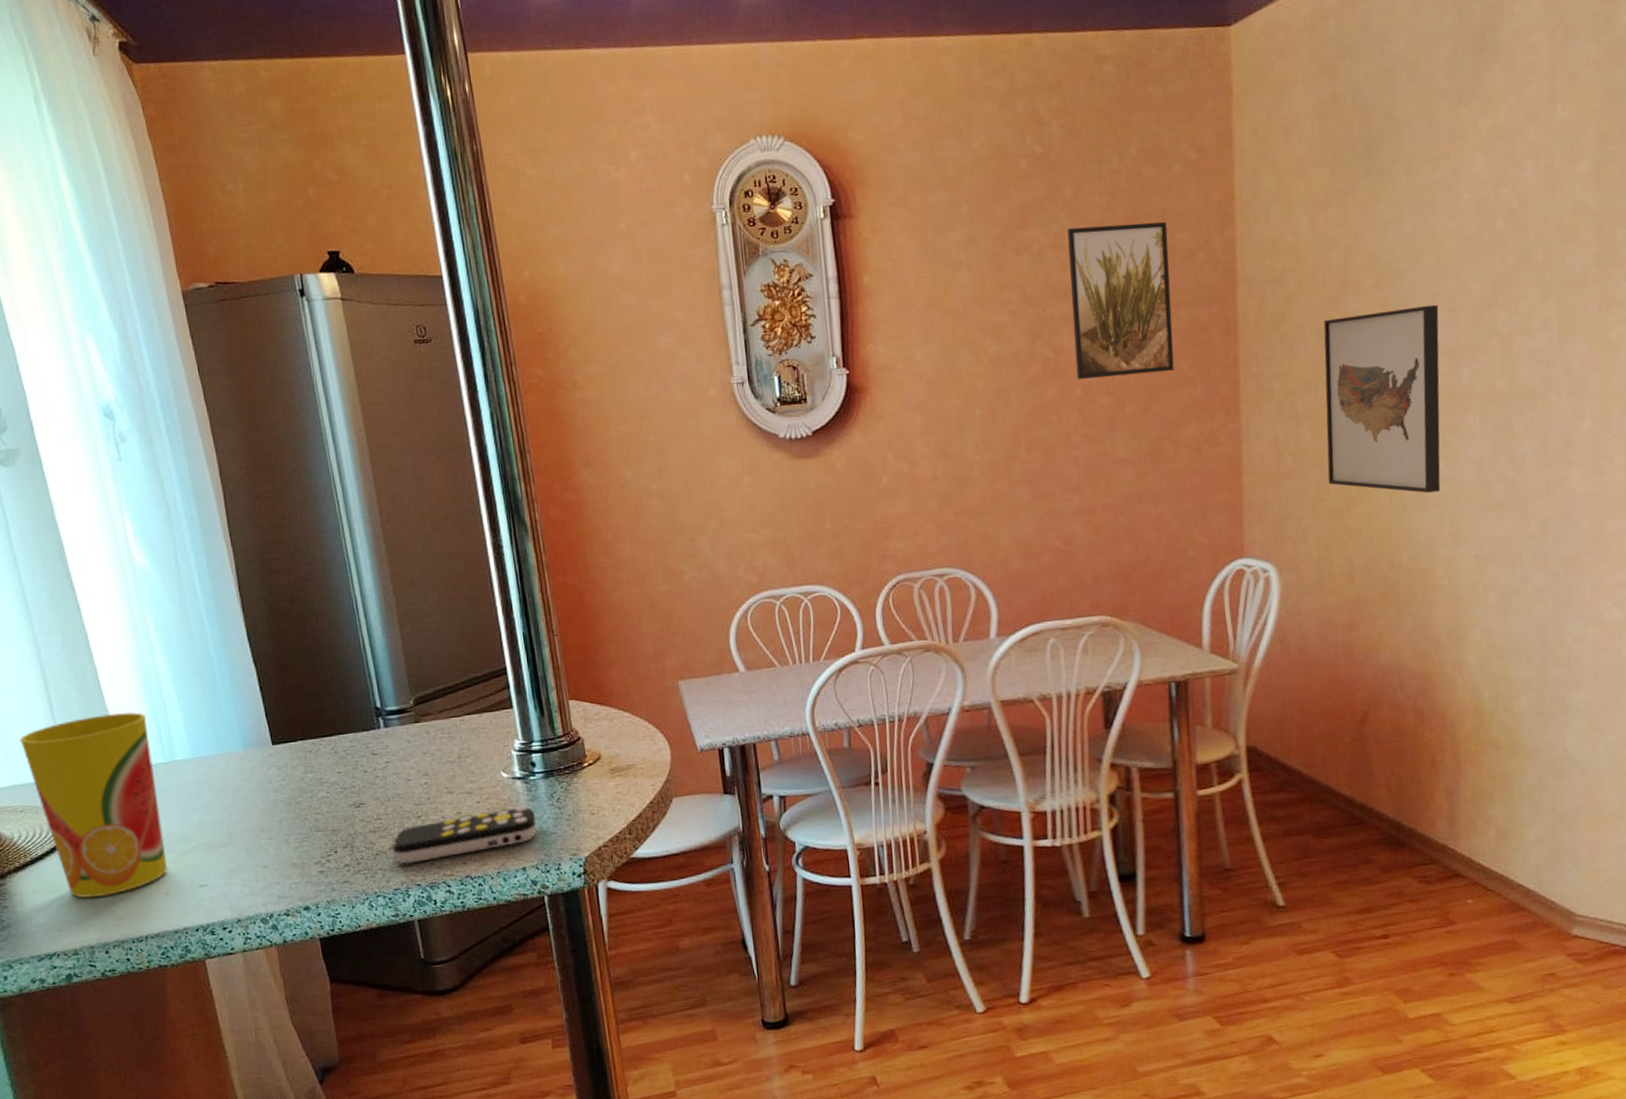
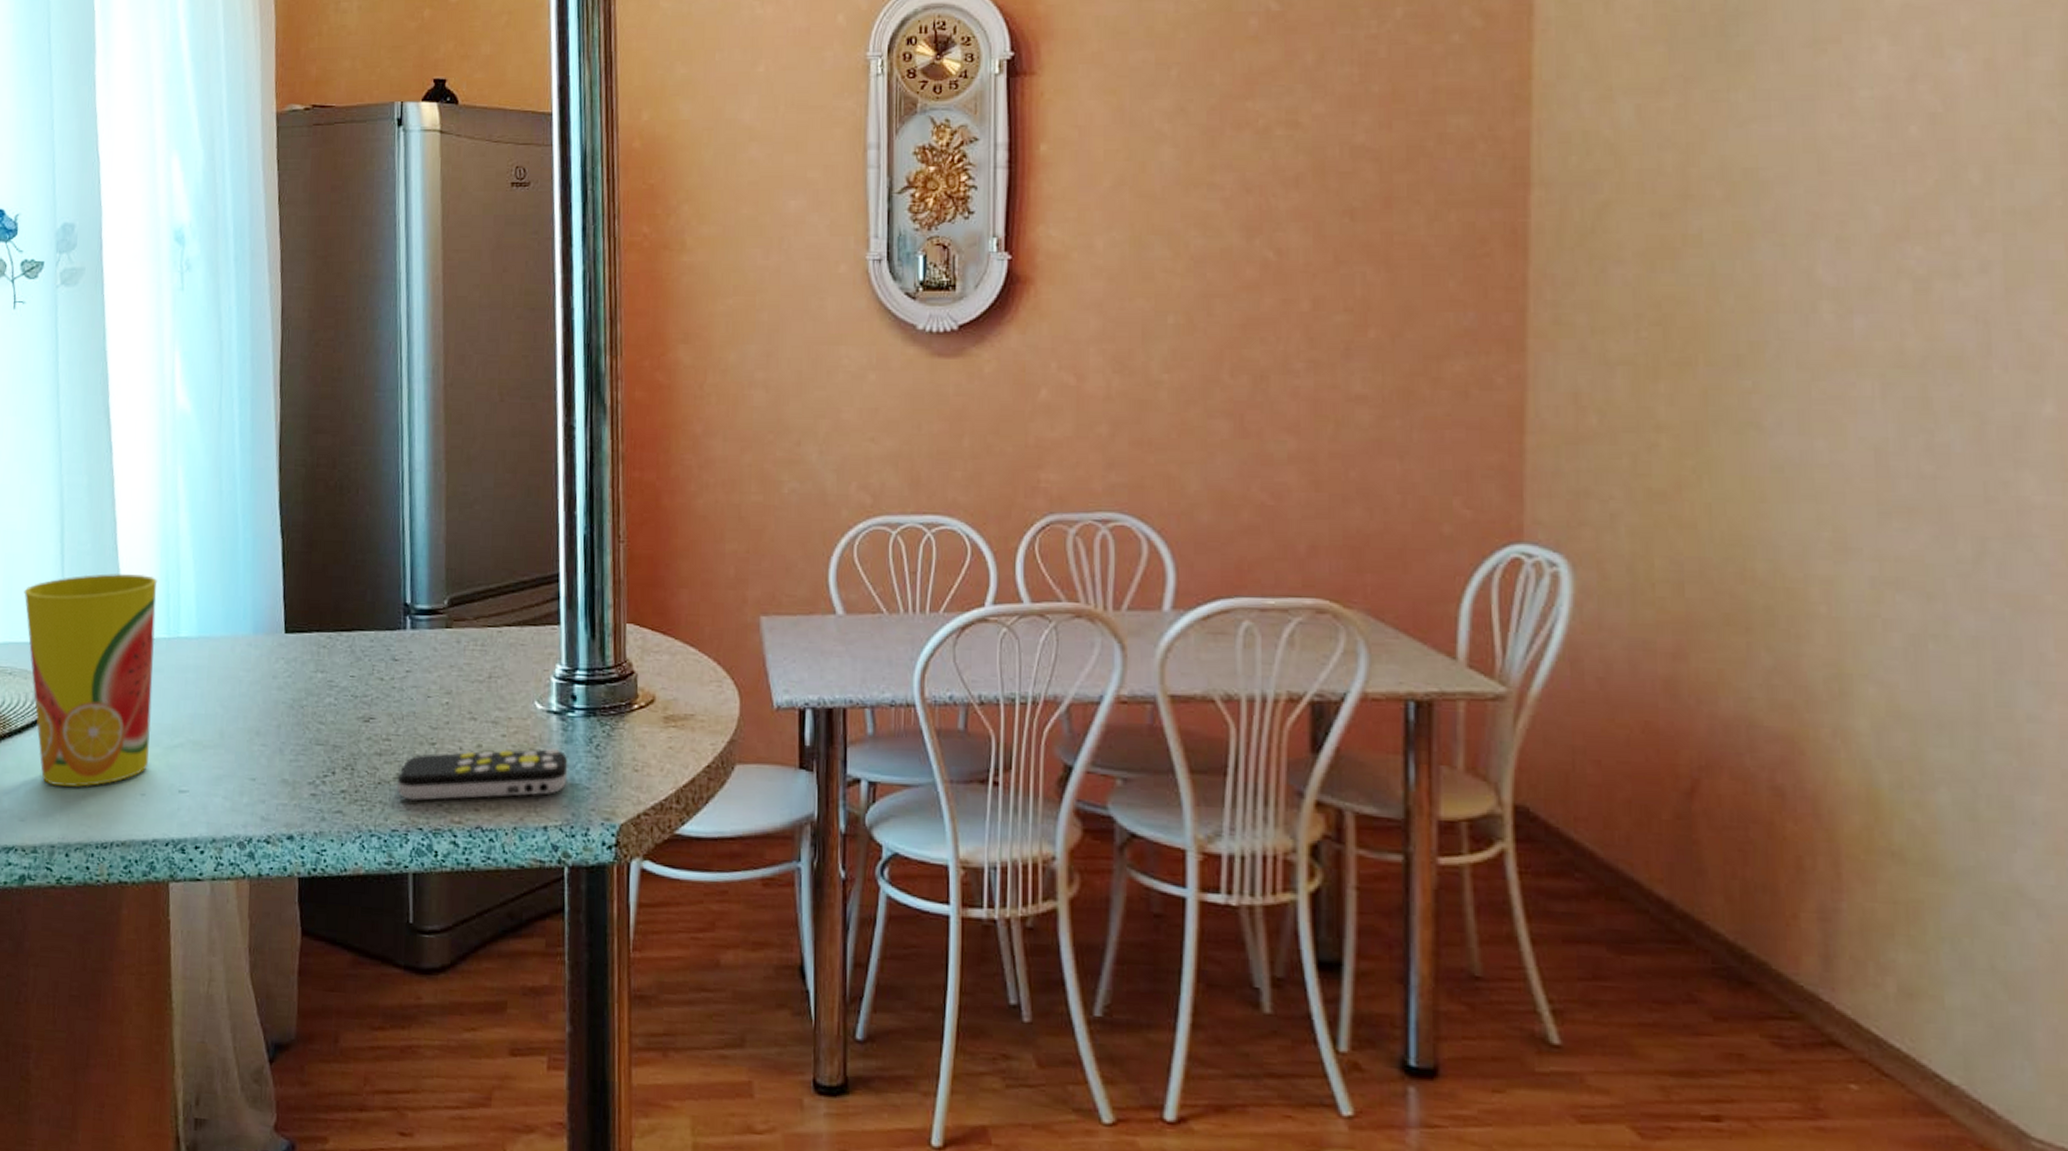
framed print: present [1067,221,1174,380] -> none [1304,101,1439,291]
wall art: present [1323,304,1441,493] -> none [1649,230,1821,482]

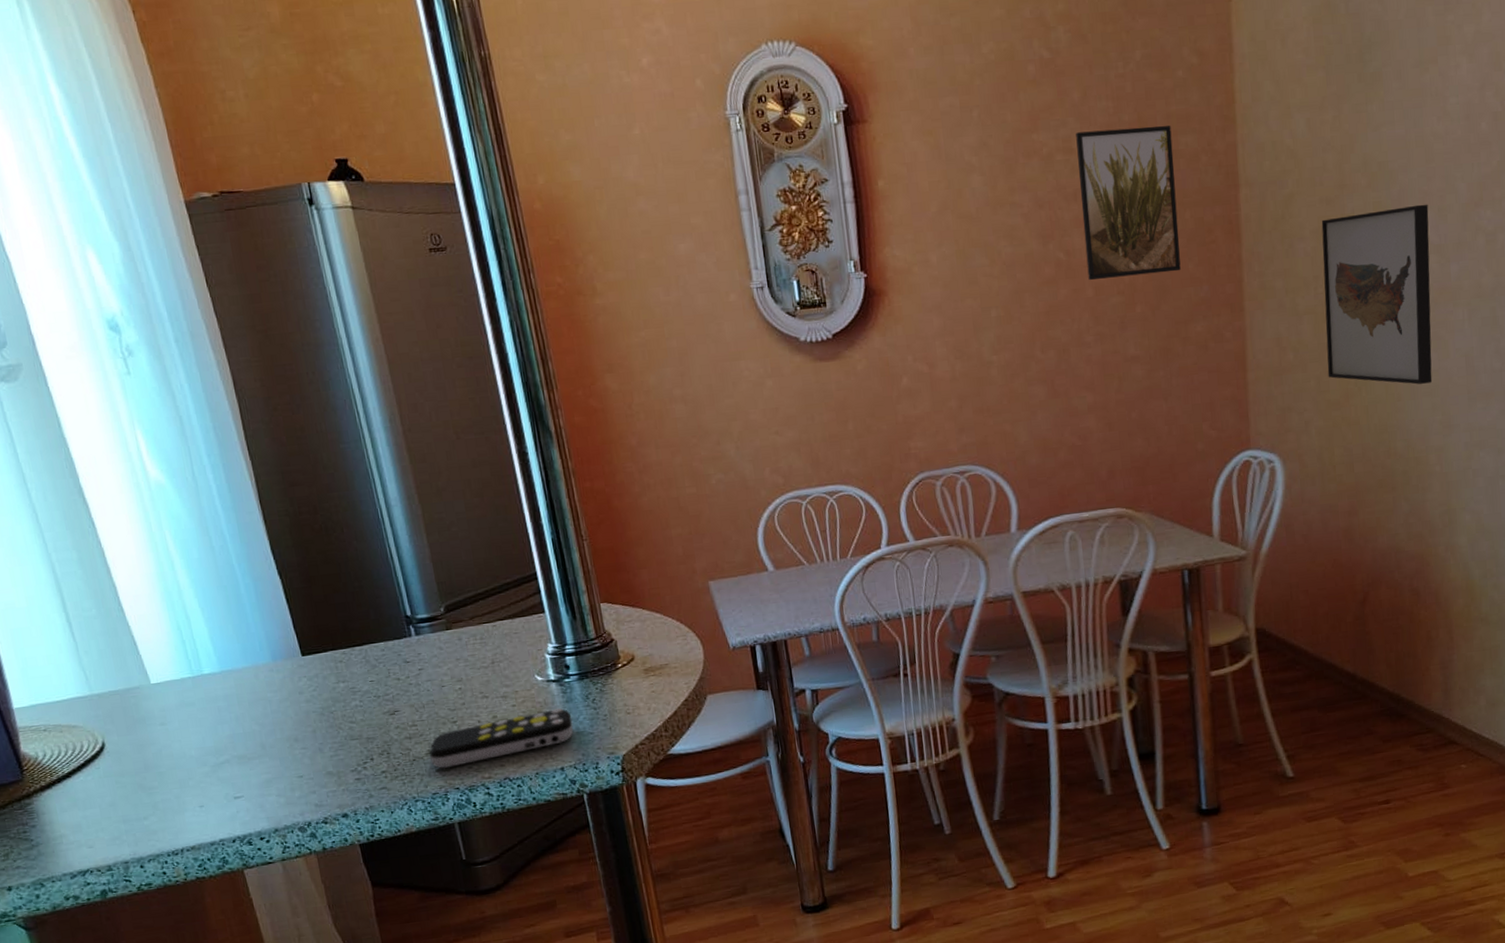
cup: present [24,573,158,787] -> none [38,628,200,814]
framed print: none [1304,101,1439,291] -> present [1076,125,1181,281]
wall art: none [1649,230,1821,482] -> present [1321,204,1433,385]

